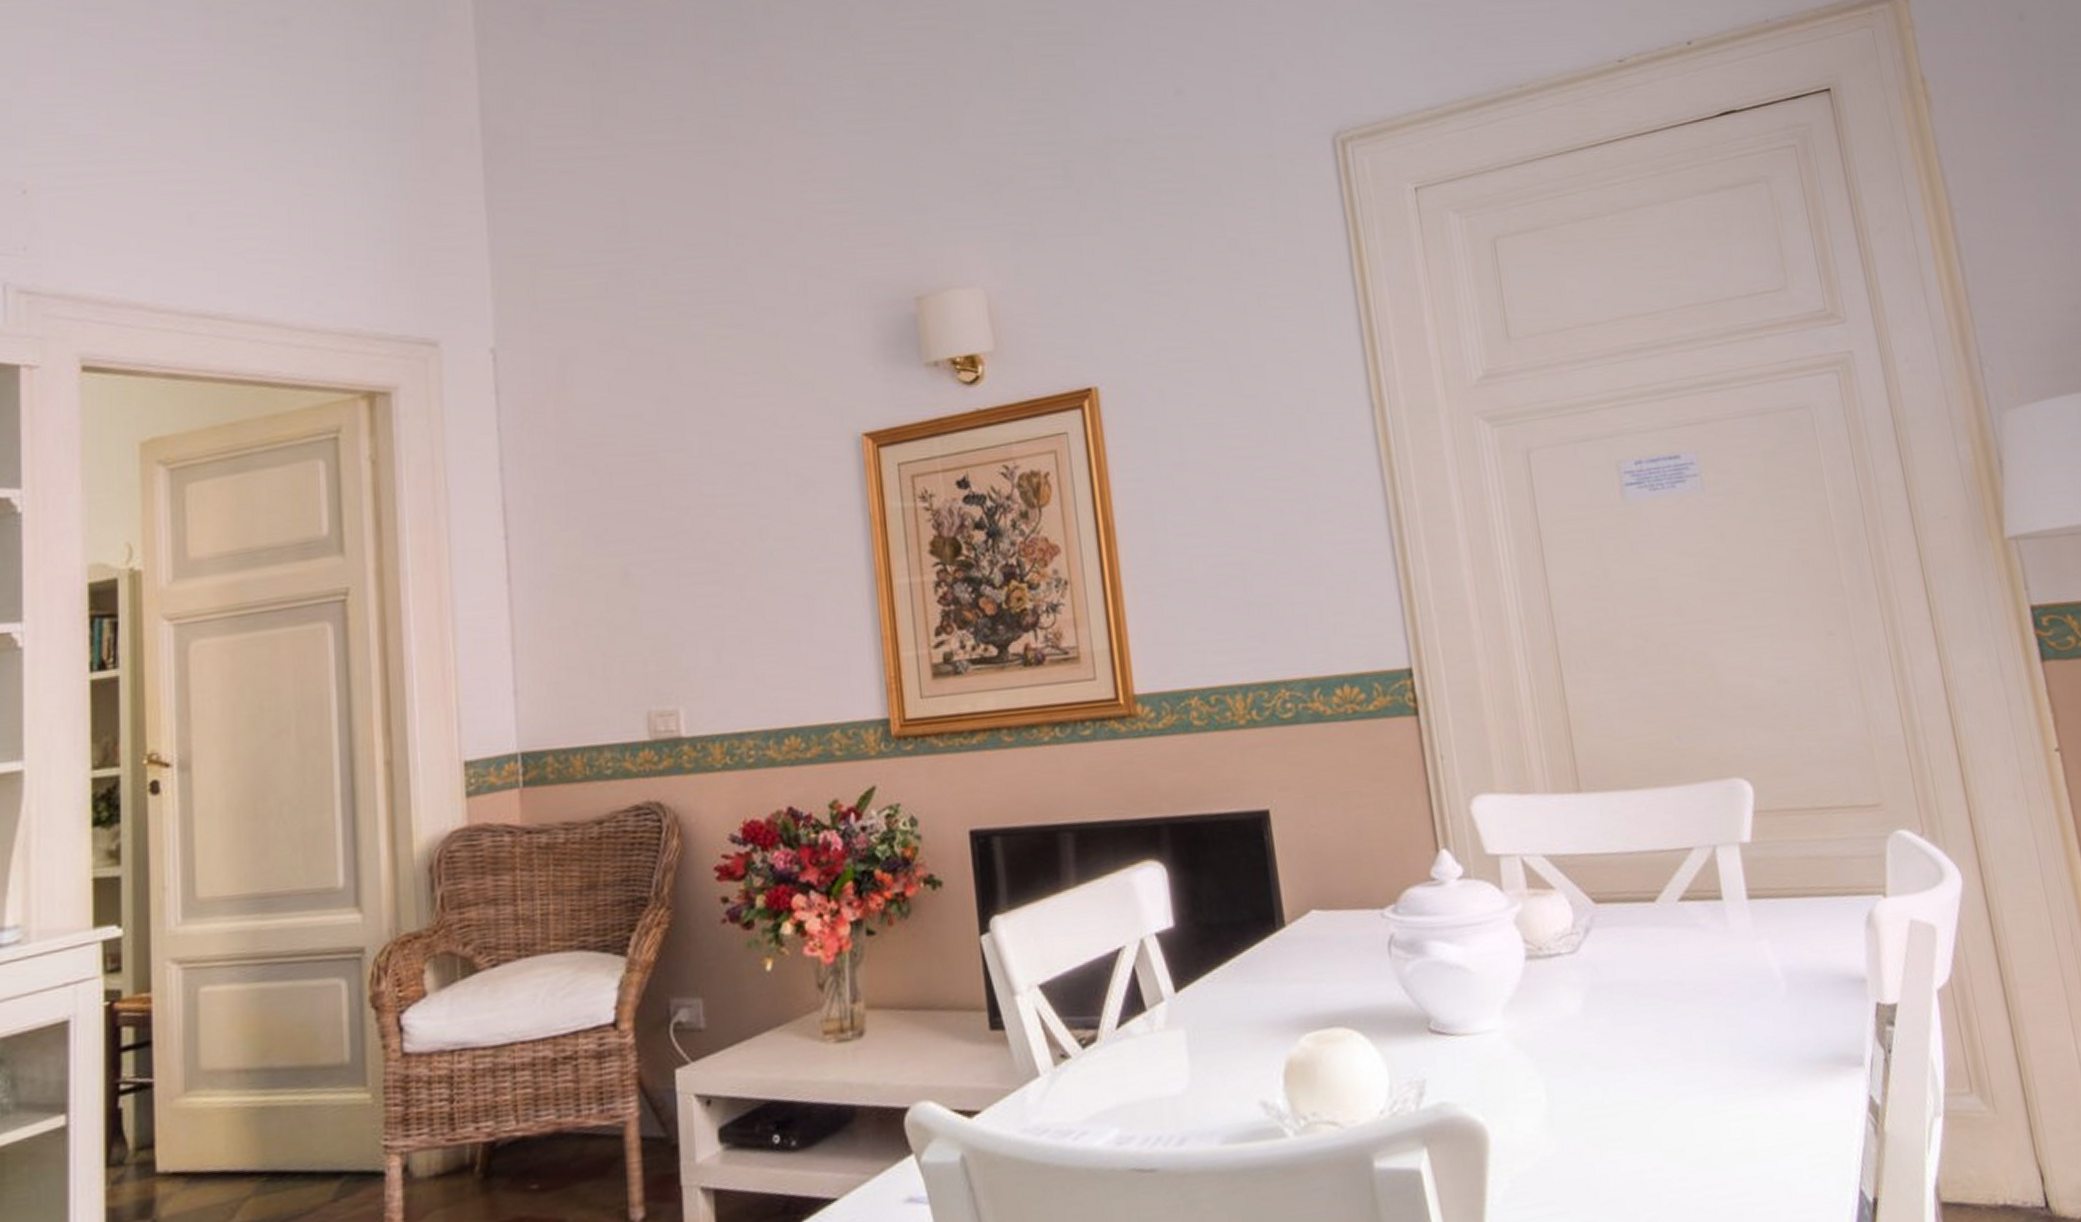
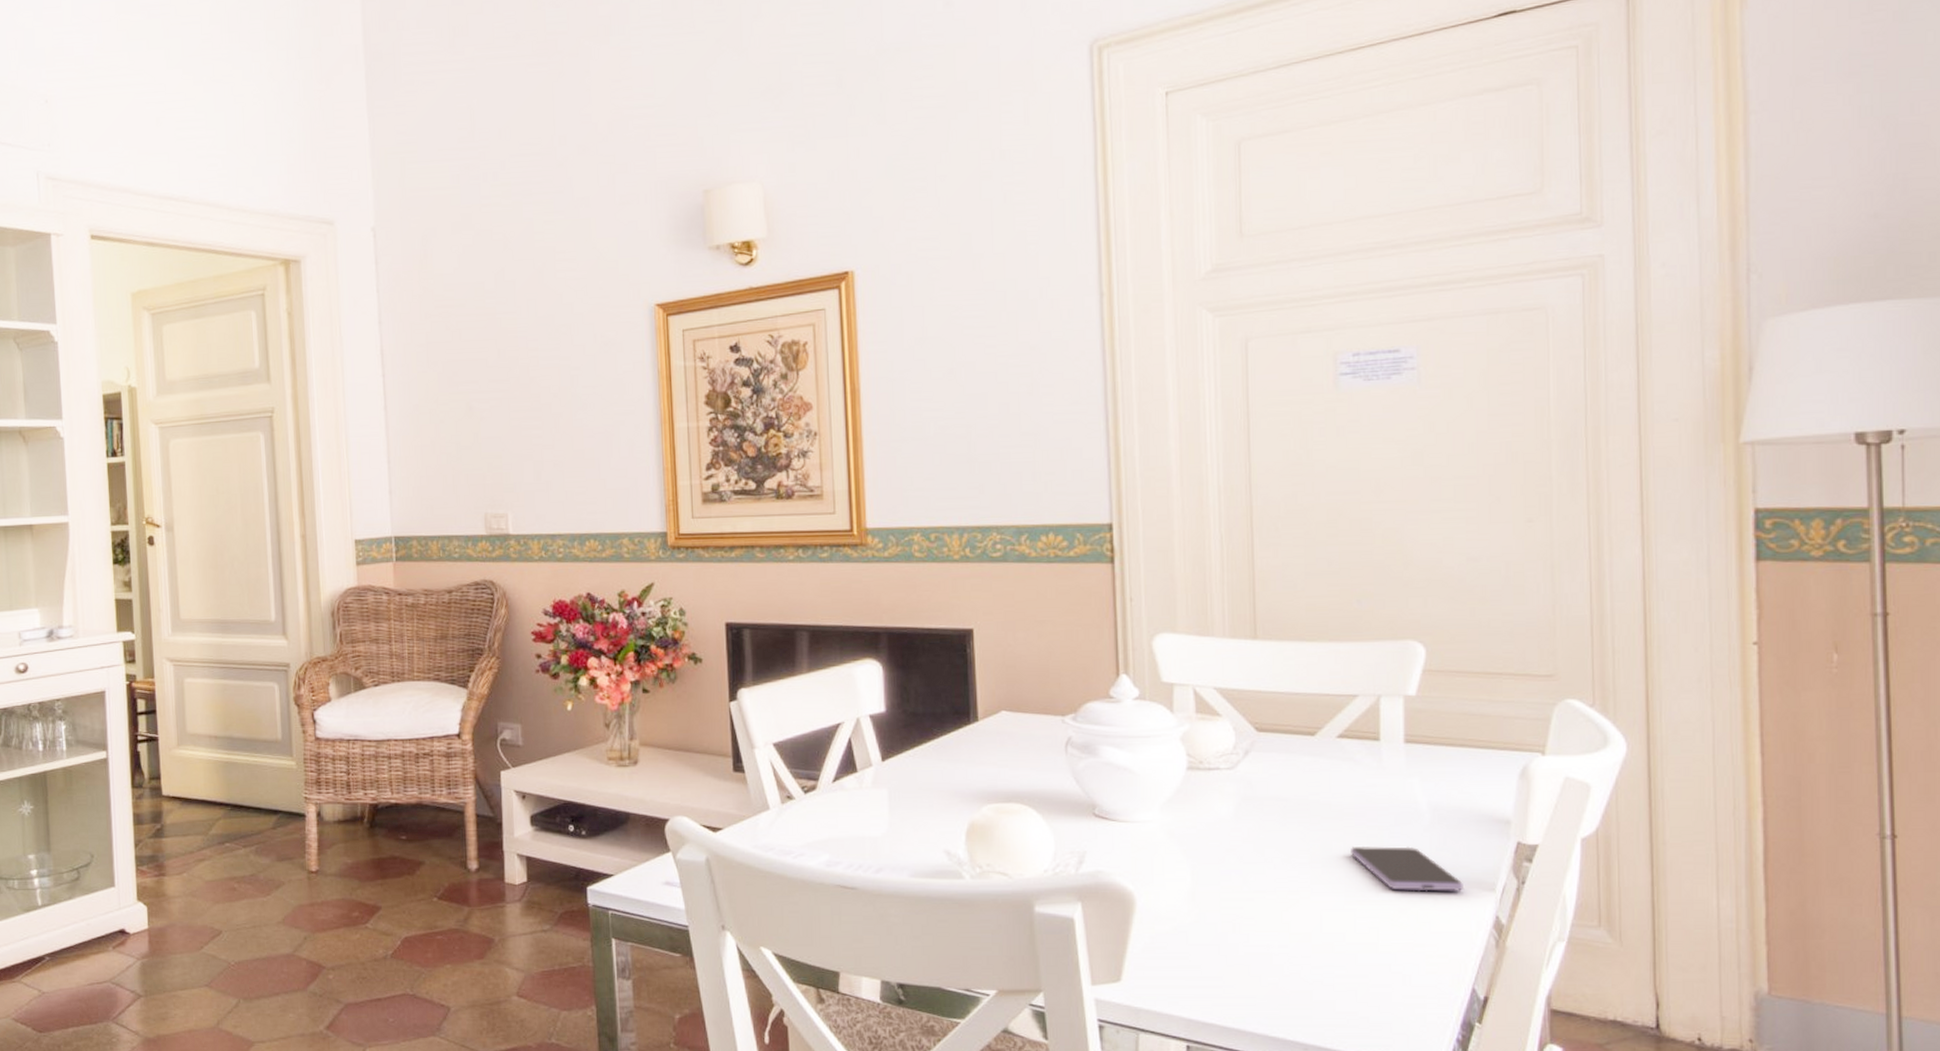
smartphone: none [1711,1023,1832,1080] -> present [1351,846,1463,892]

